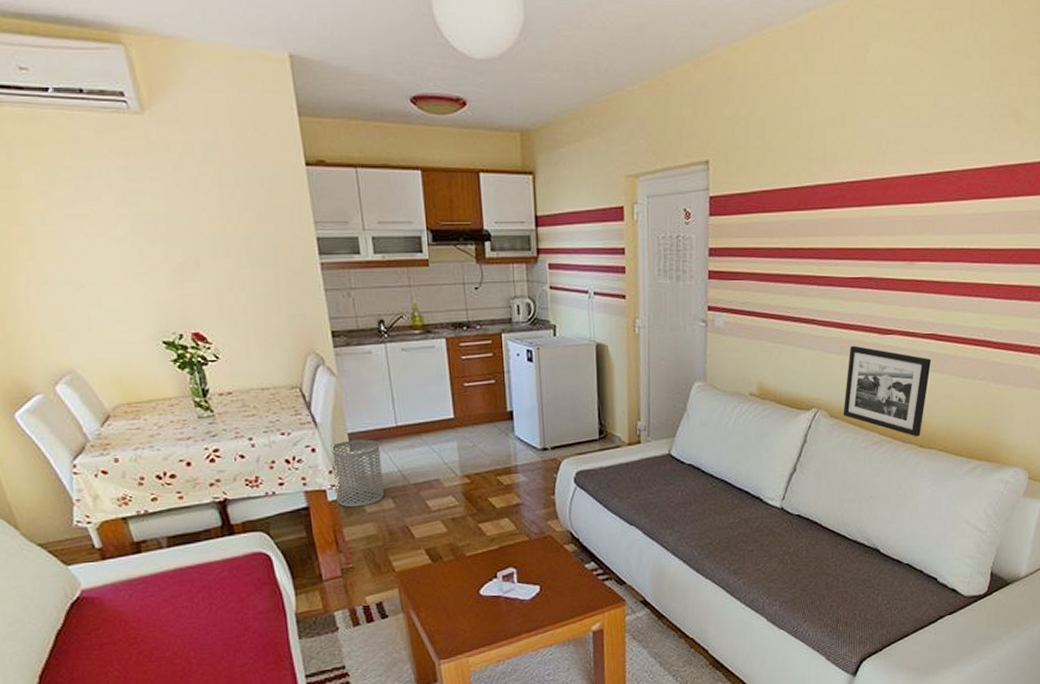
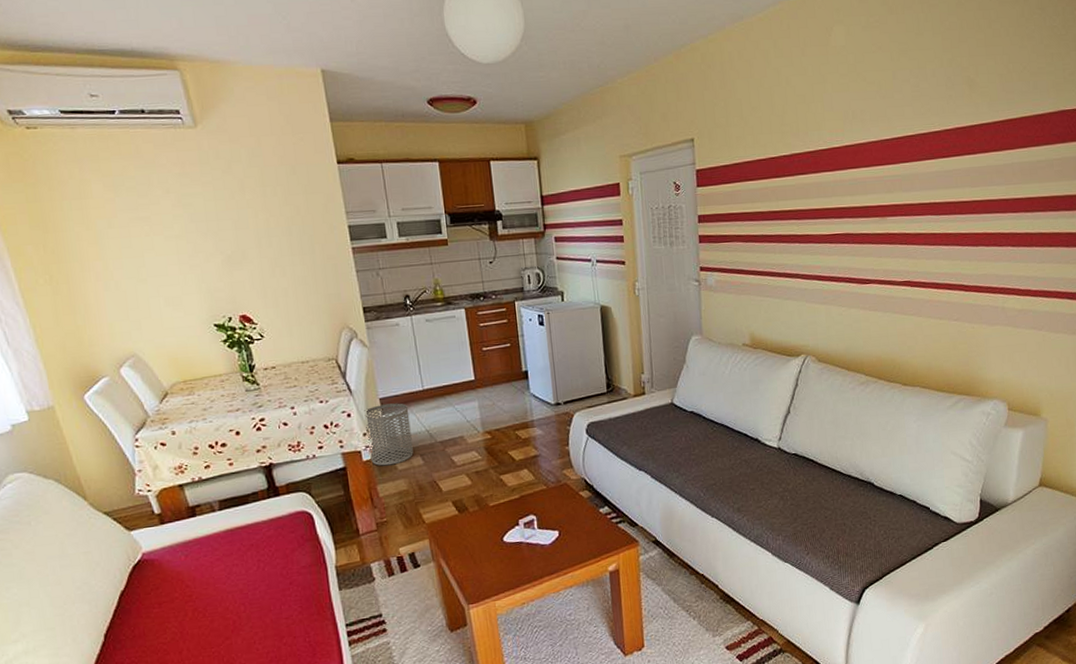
picture frame: present [843,345,932,437] -> none [830,295,909,376]

